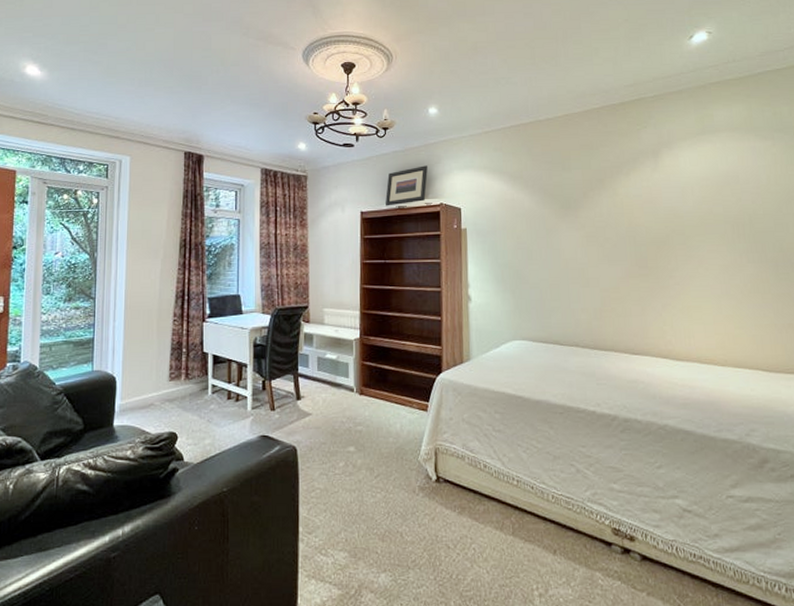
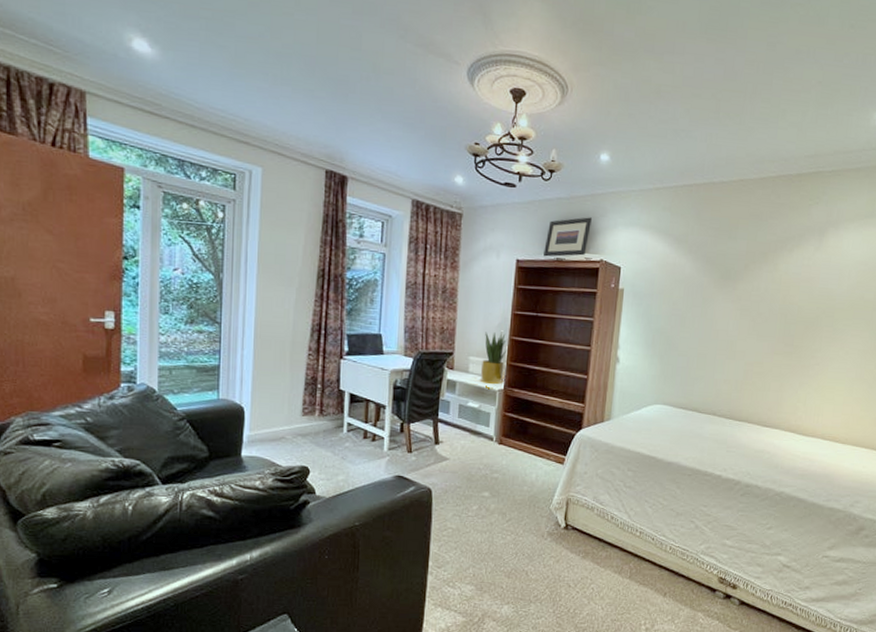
planter: none [336,281,360,333] -> present [481,331,508,384]

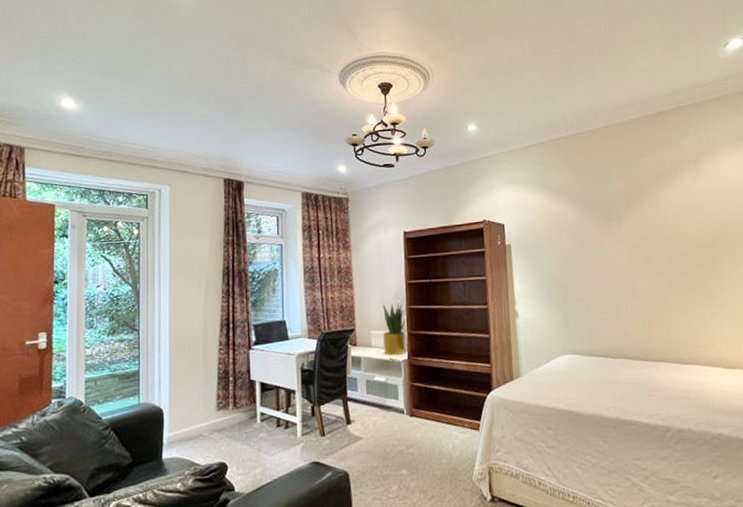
picture frame: present [544,217,592,257] -> none [428,183,470,225]

